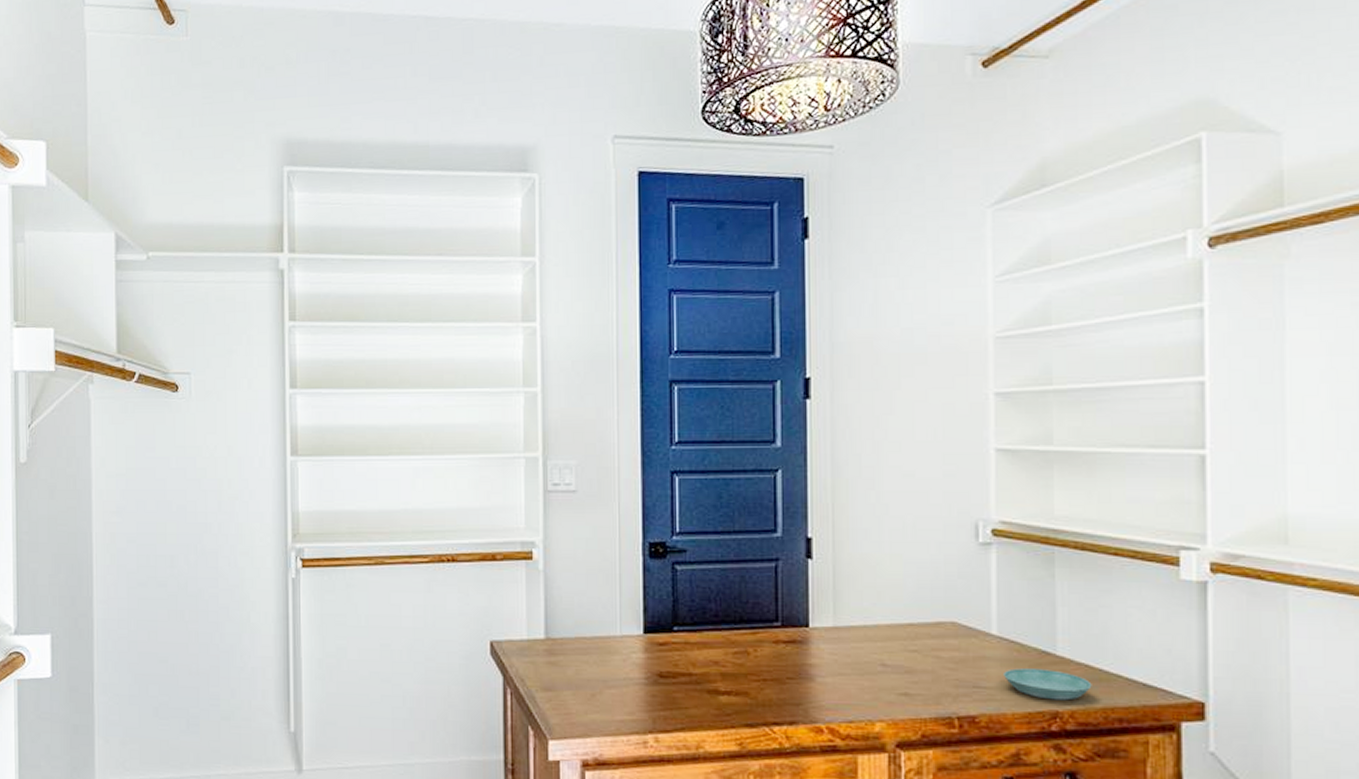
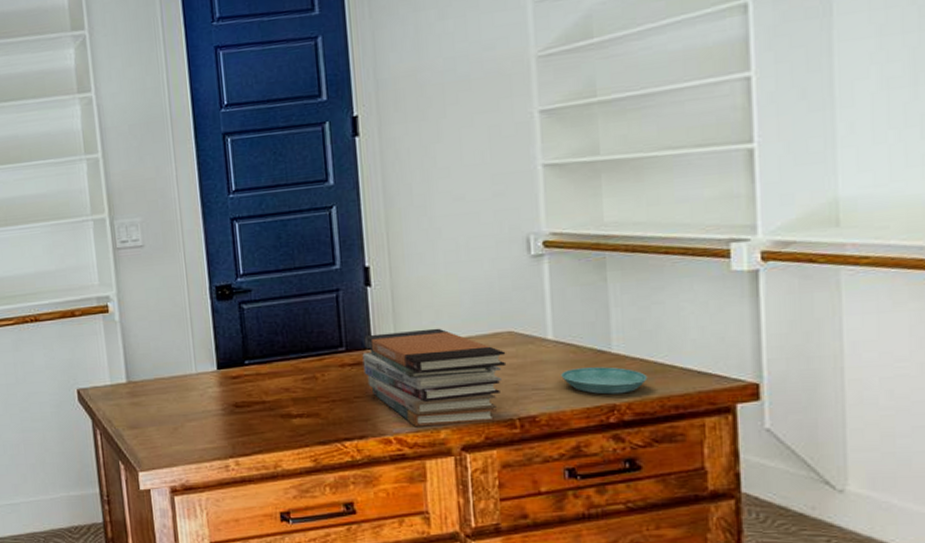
book stack: none [798,610,948,719] -> present [362,328,507,427]

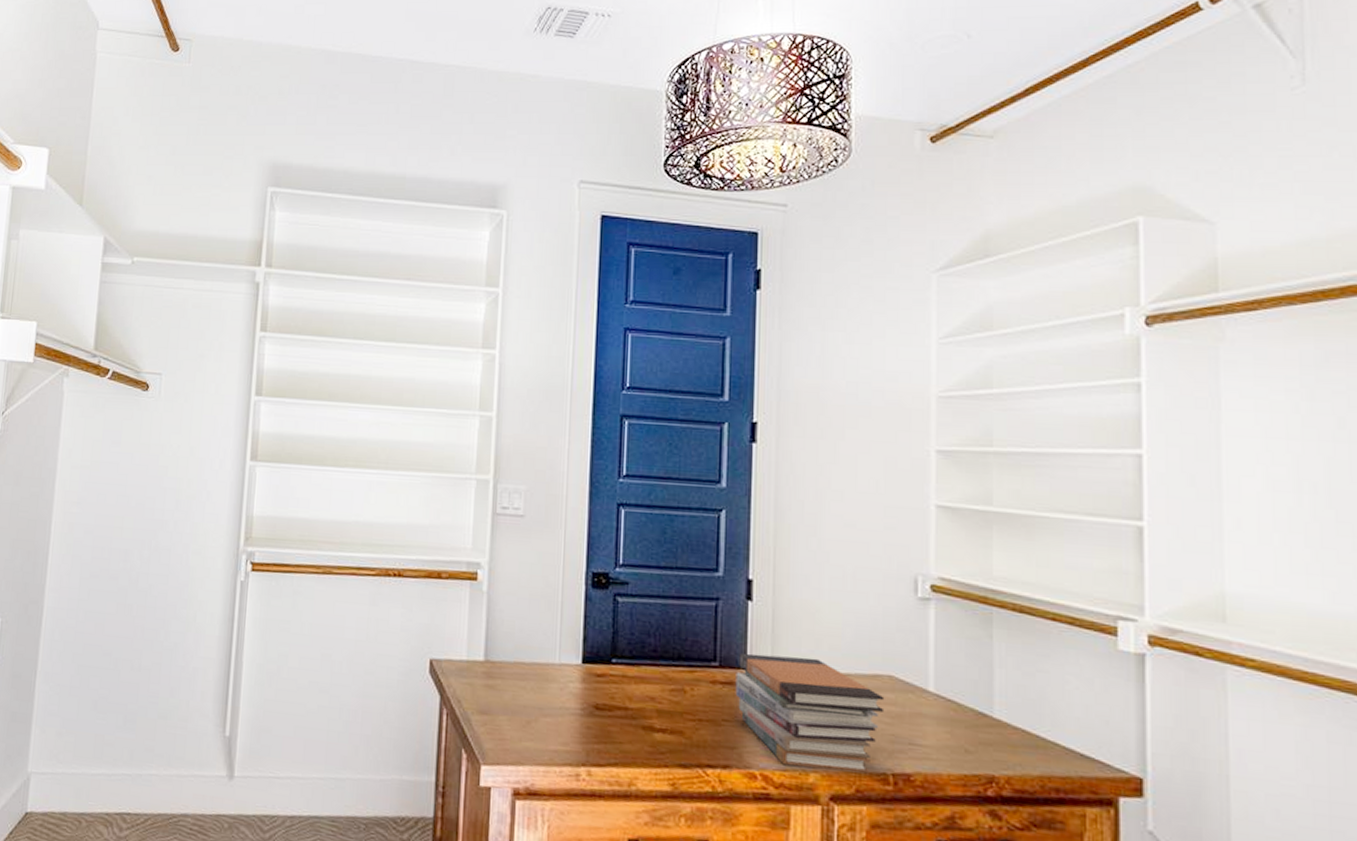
saucer: present [561,366,648,395] -> none [940,728,1029,766]

